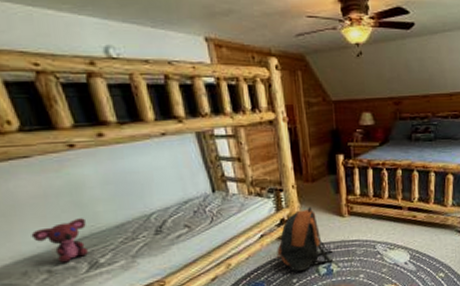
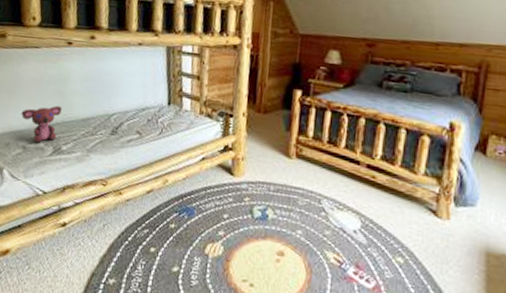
backpack: present [275,207,334,272] -> none [212,139,273,208]

